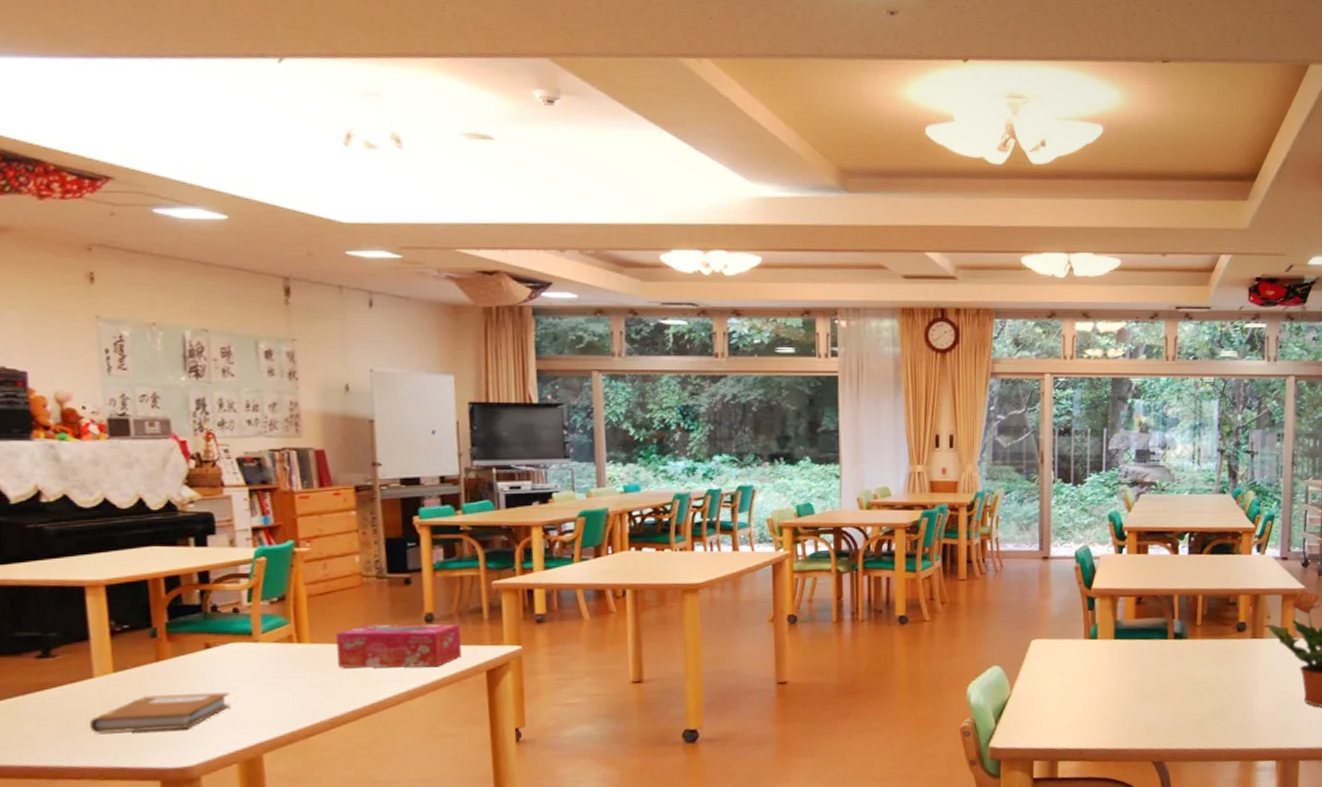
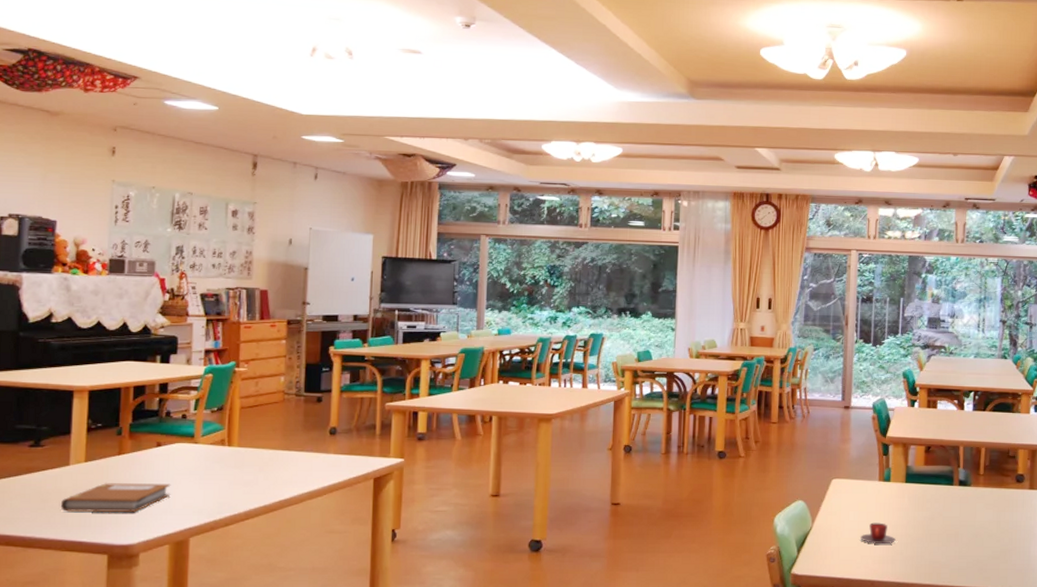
tissue box: present [336,623,463,668] -> none [257,434,357,473]
teacup: none [1066,685,1105,709] -> present [860,522,896,544]

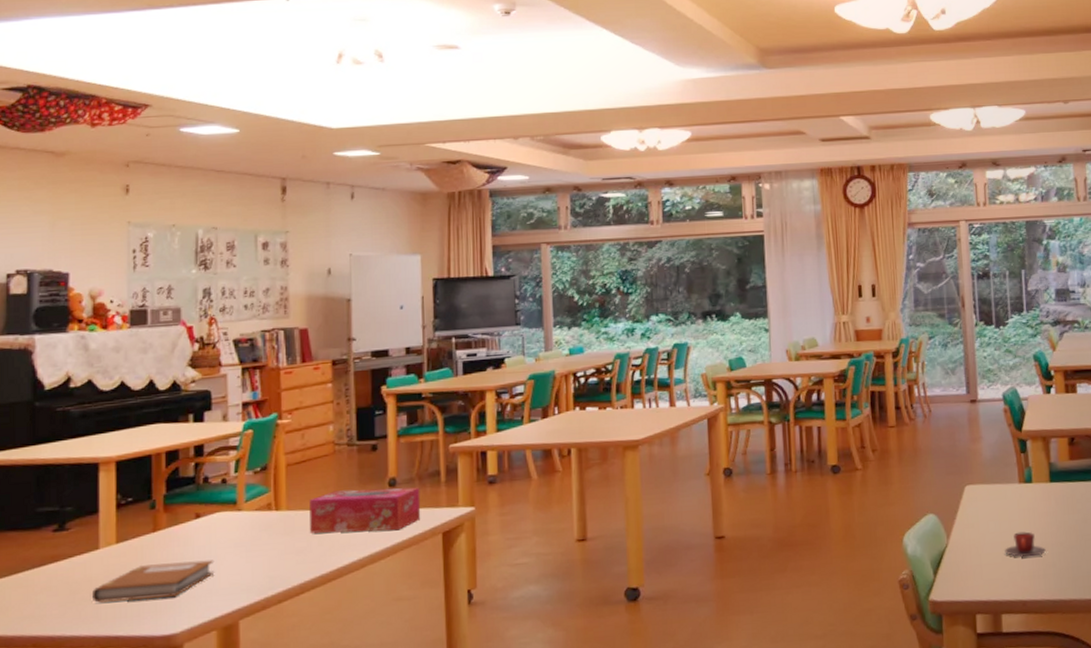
tissue box: none [257,434,357,473] -> present [309,487,421,534]

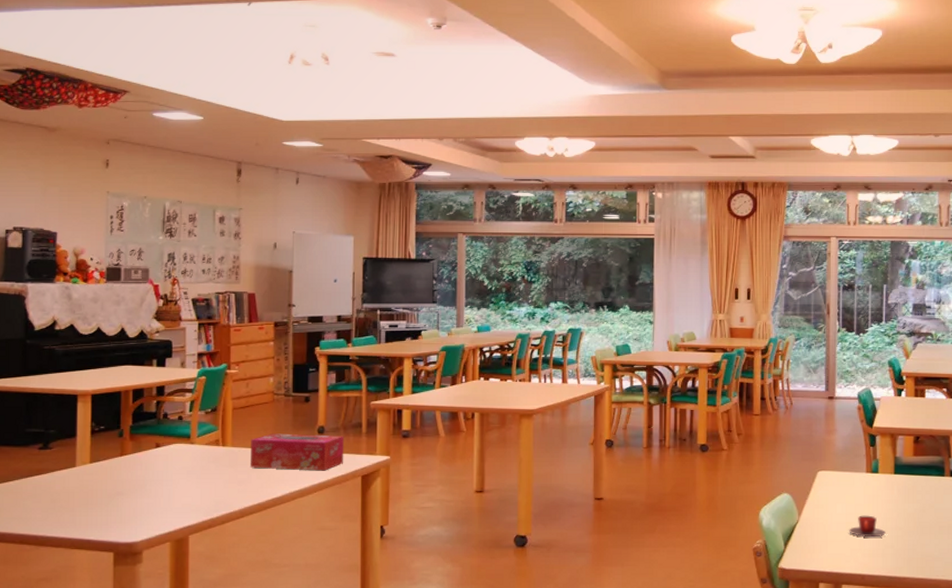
notebook: present [91,560,215,603] -> none [68,483,170,512]

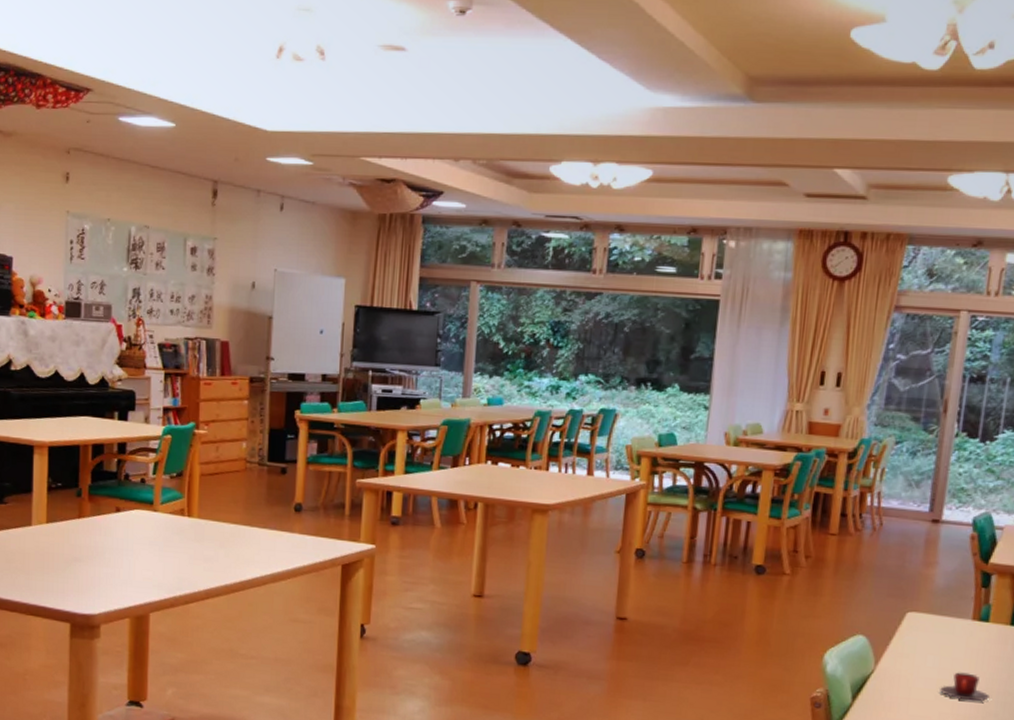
tissue box: present [251,433,344,471] -> none [218,507,324,555]

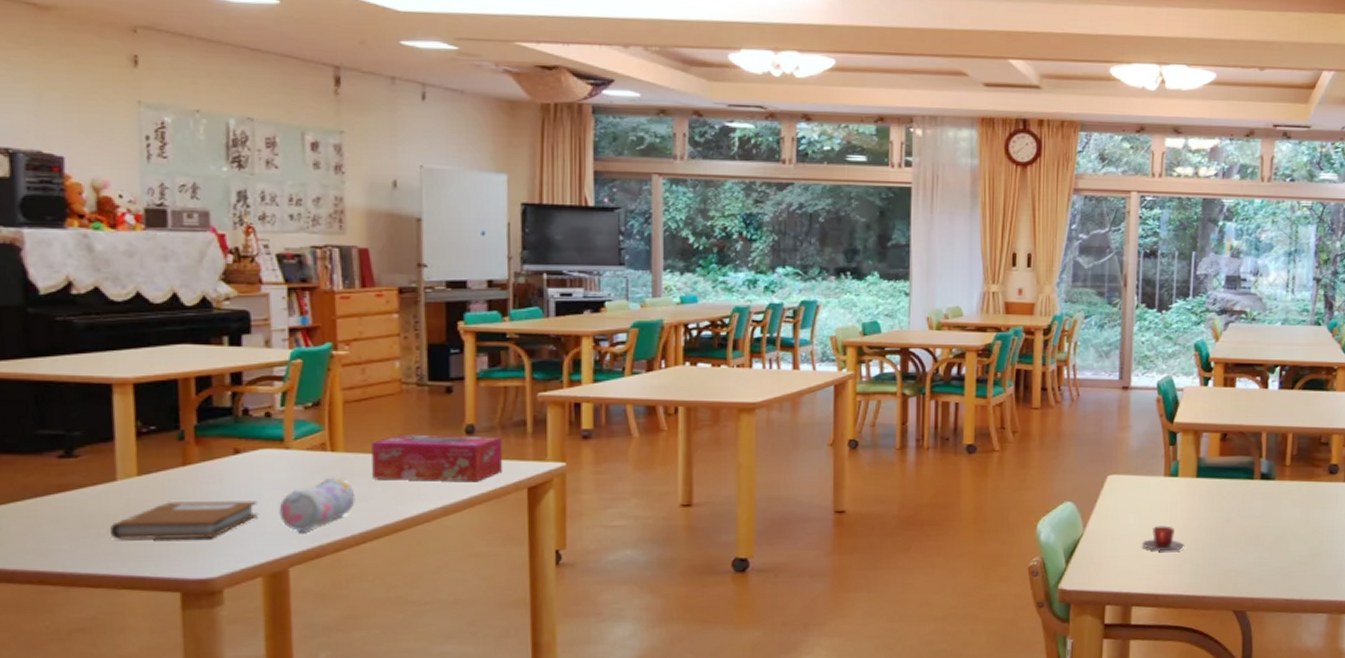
notebook: none [24,547,131,581] -> present [109,500,258,540]
pencil case: none [145,539,204,584] -> present [279,477,356,533]
tissue box: none [218,507,324,555] -> present [371,434,503,482]

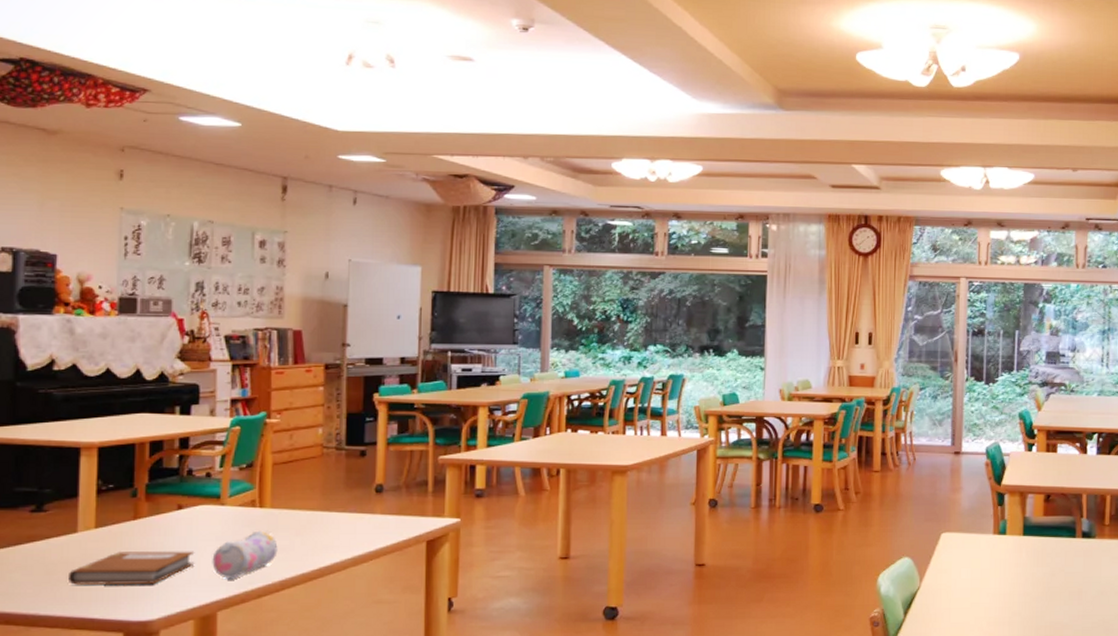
tissue box: present [371,434,503,482] -> none [294,493,407,536]
teacup: present [1142,526,1184,552] -> none [974,580,1013,605]

